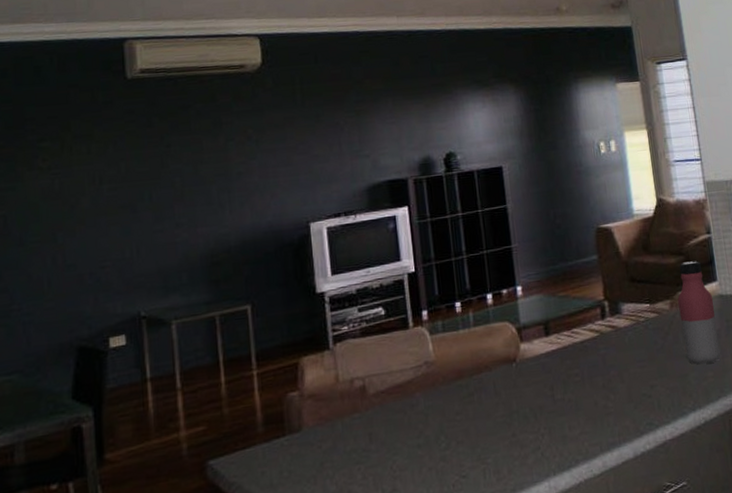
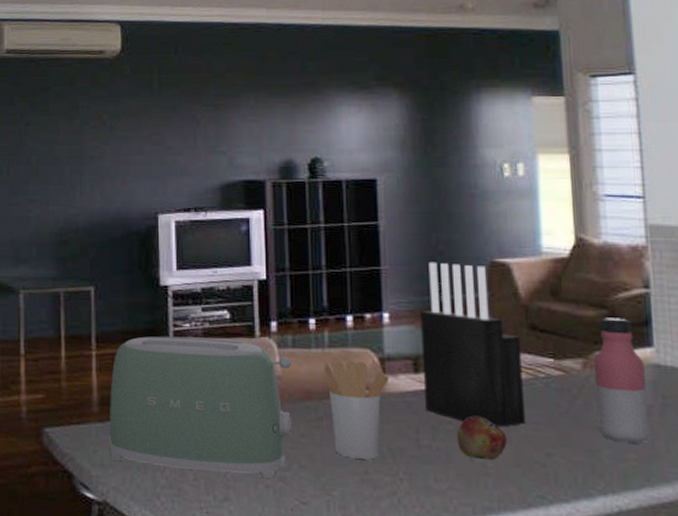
toaster: none [274,334,449,479] -> present [109,336,293,478]
utensil holder: none [470,334,526,425] -> present [323,359,390,459]
knife block: none [546,232,634,372] -> present [420,262,527,427]
fruit: none [583,365,621,403] -> present [457,416,507,461]

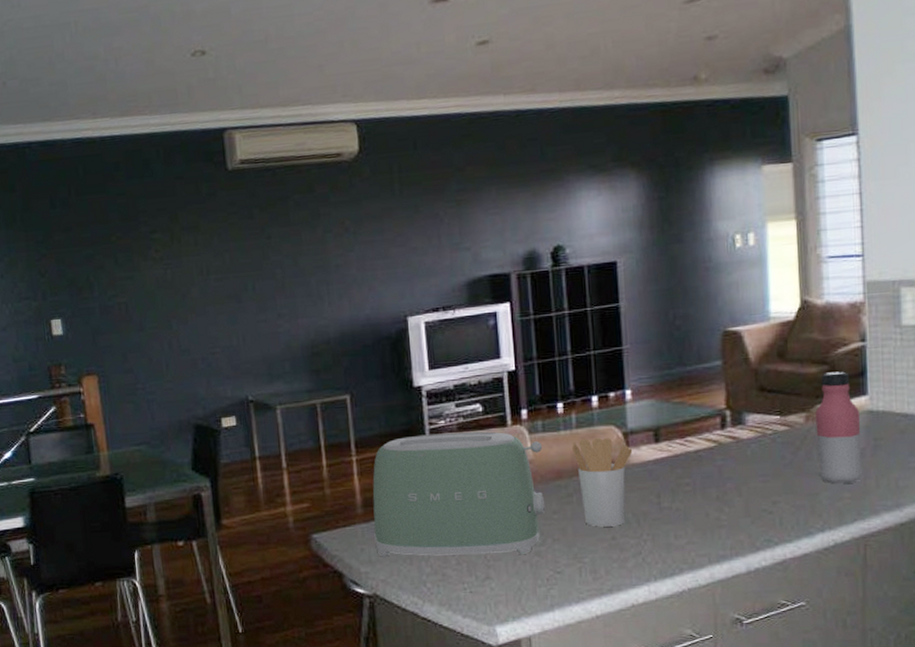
knife block: present [420,262,527,427] -> none [659,336,756,483]
fruit: present [457,416,507,461] -> none [695,476,738,514]

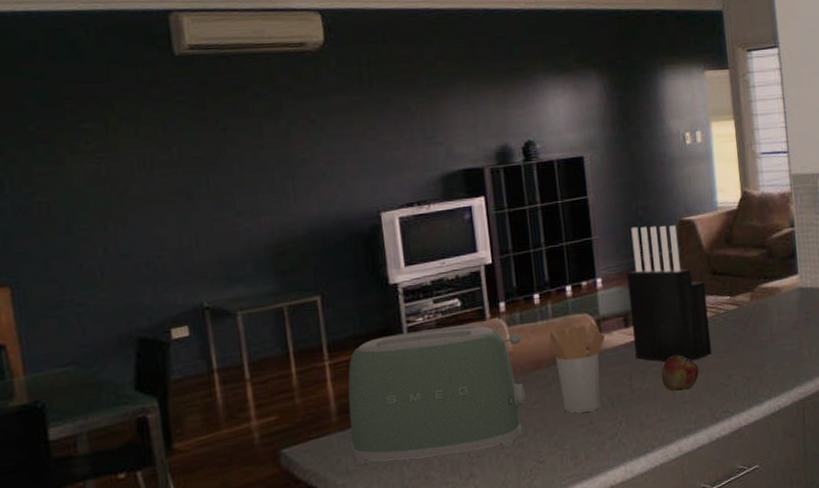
knife block: none [659,336,756,483] -> present [626,225,713,362]
fruit: none [695,476,738,514] -> present [661,355,699,392]
water bottle: present [815,371,863,484] -> none [758,254,798,355]

